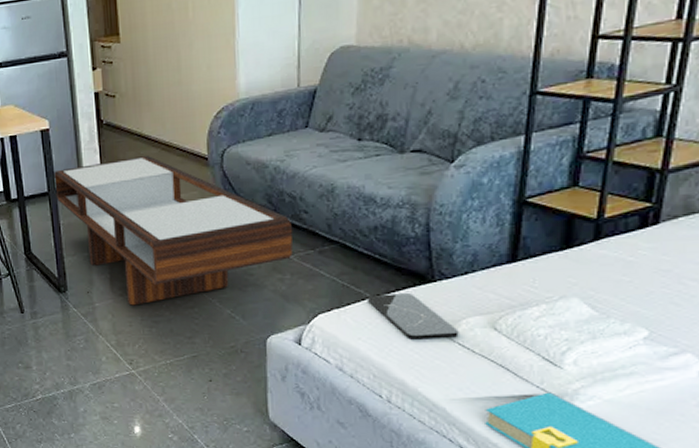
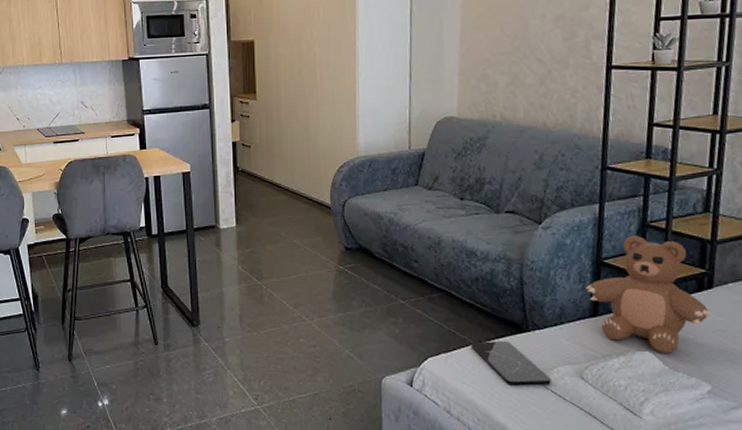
coffee table: present [54,156,293,306] -> none [193,202,405,342]
teddy bear: none [504,169,656,299] -> present [586,236,713,353]

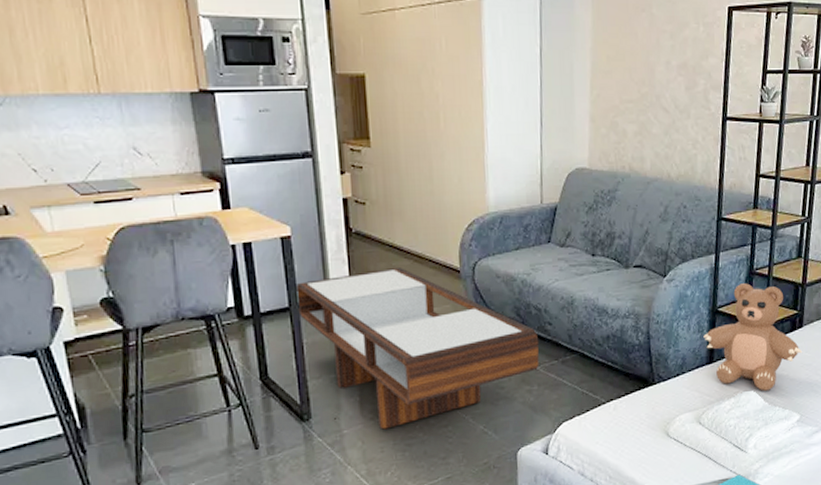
coffee table: none [193,202,405,342] -> present [296,268,539,430]
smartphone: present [470,341,551,386] -> none [602,396,674,440]

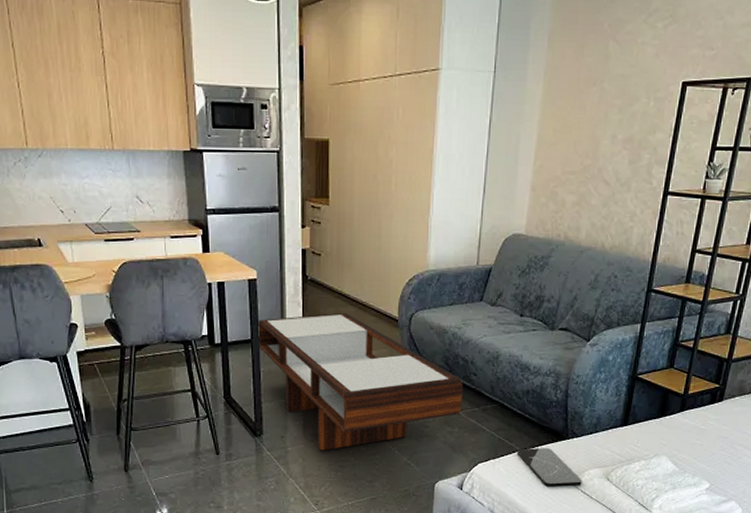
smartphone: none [602,396,674,440] -> present [516,448,582,487]
teddy bear: present [703,283,802,391] -> none [620,354,719,457]

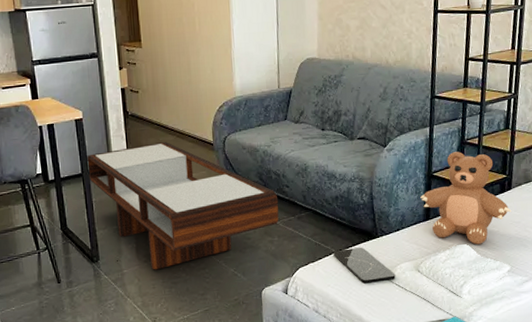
teddy bear: none [620,354,719,457] -> present [420,152,511,245]

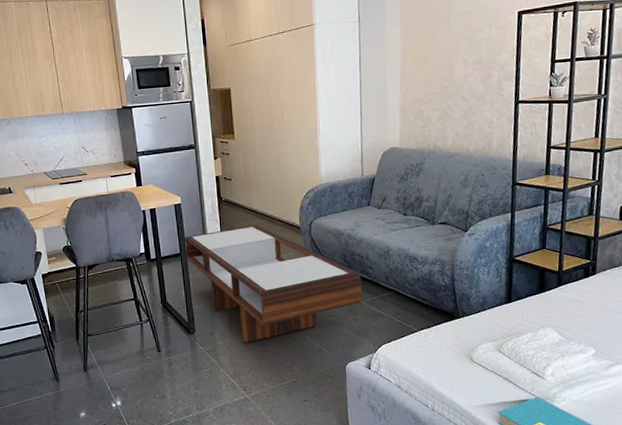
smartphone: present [333,247,396,284] -> none [415,327,477,362]
teddy bear: present [420,152,511,245] -> none [502,237,596,328]

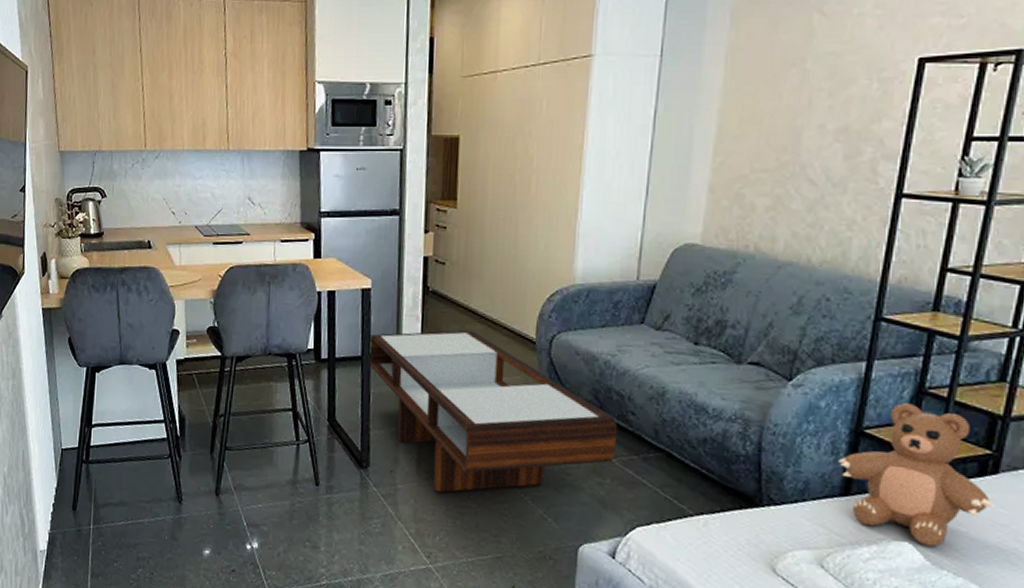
teddy bear: none [502,237,596,328] -> present [838,403,994,547]

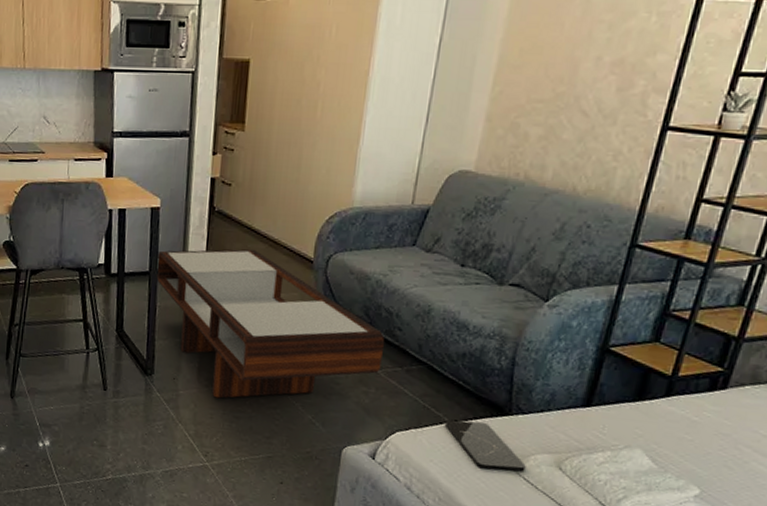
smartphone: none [689,512,784,571] -> present [444,419,526,472]
teddy bear: present [838,403,994,547] -> none [584,324,720,453]

